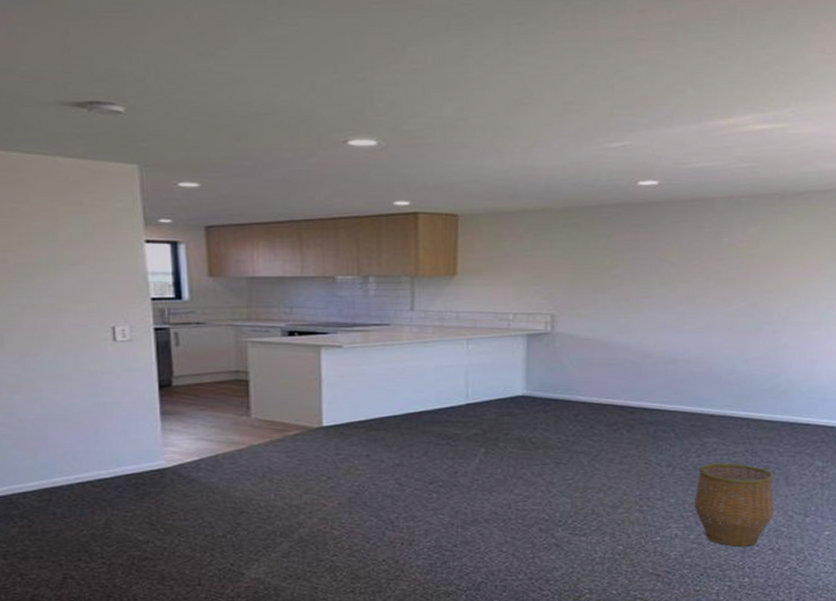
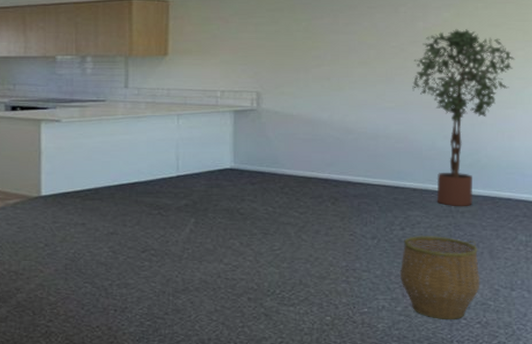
potted tree: none [714,245,822,432] -> present [412,28,515,206]

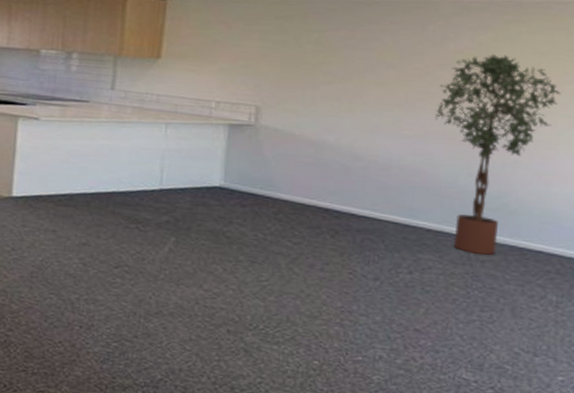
basket: present [399,235,480,321] -> none [402,282,498,382]

